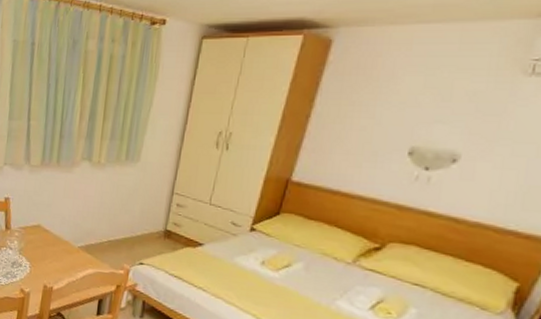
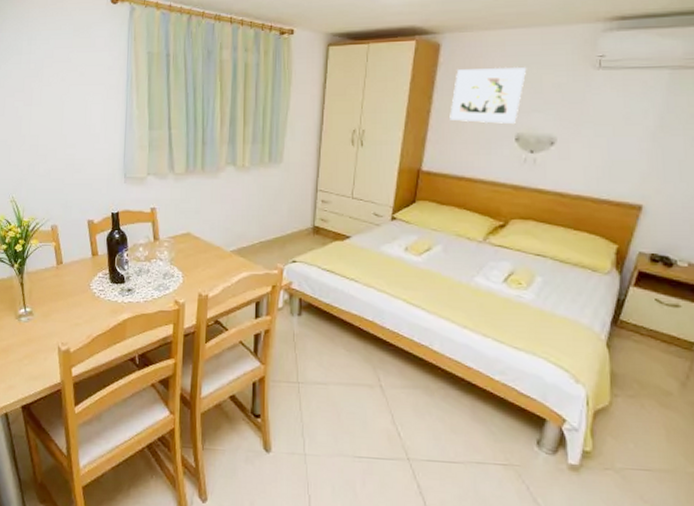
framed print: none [332,70,436,136] -> present [450,67,527,125]

